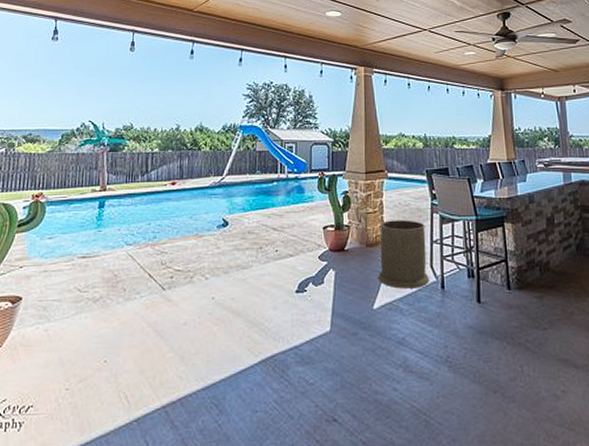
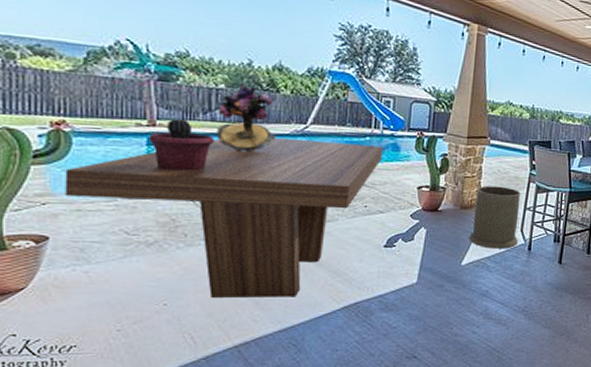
dining table: none [37,189,290,353] -> present [65,137,384,297]
potted cactus: none [100,183,150,230] -> present [149,119,215,172]
bouquet: none [151,145,199,206] -> present [216,82,277,152]

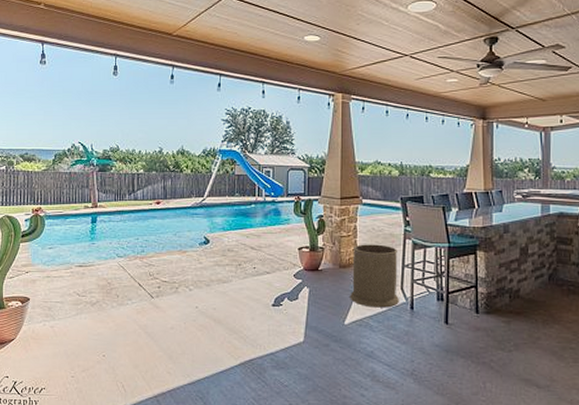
dining table: present [65,137,384,297] -> none [40,210,267,353]
potted cactus: present [149,119,215,172] -> none [93,201,137,243]
bouquet: present [216,82,277,152] -> none [137,167,182,224]

